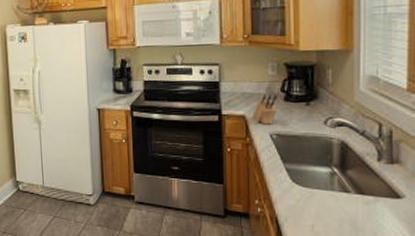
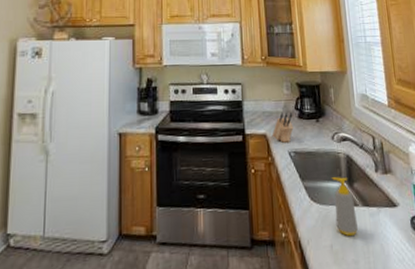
soap bottle: none [320,162,347,220] -> present [332,177,358,236]

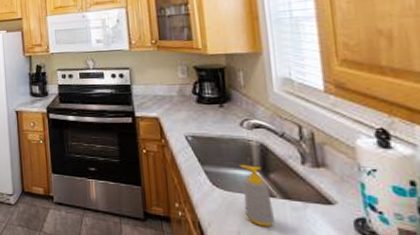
knife block: present [272,111,294,143] -> none [165,96,191,126]

